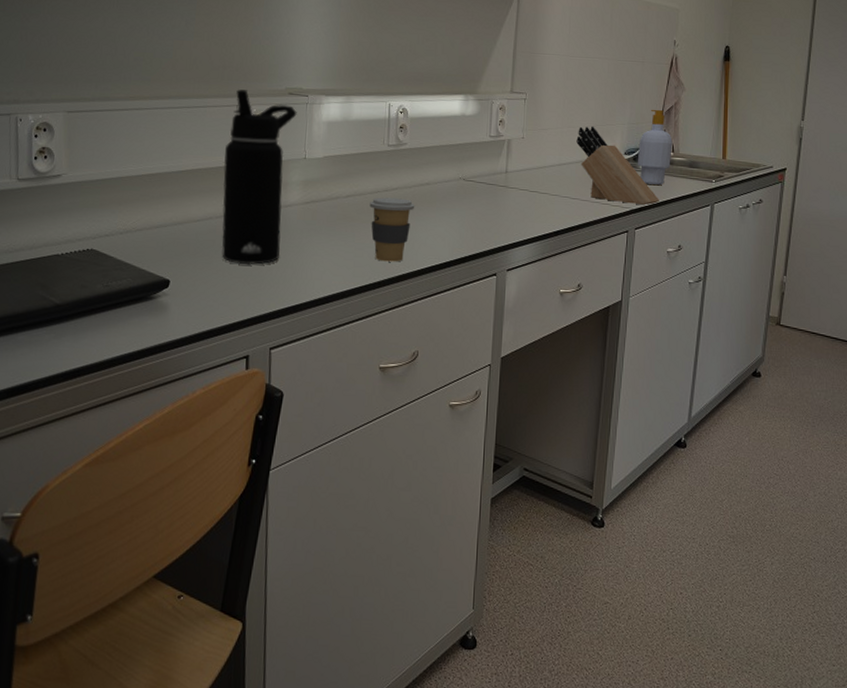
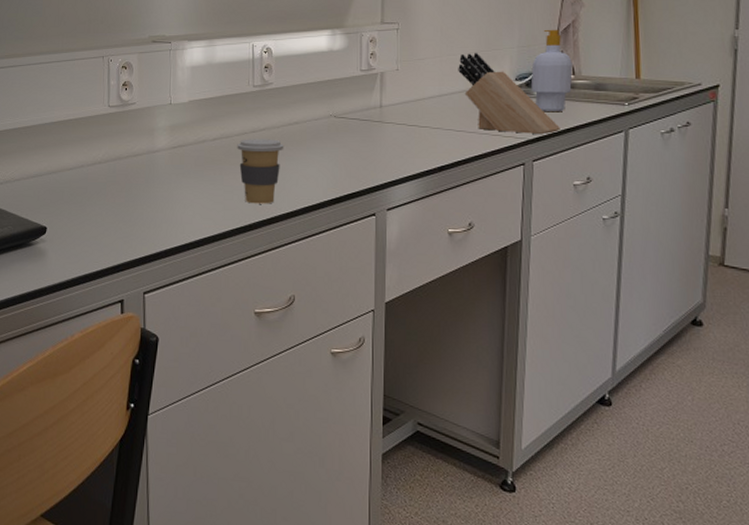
water bottle: present [221,89,297,265] -> none [92,41,161,211]

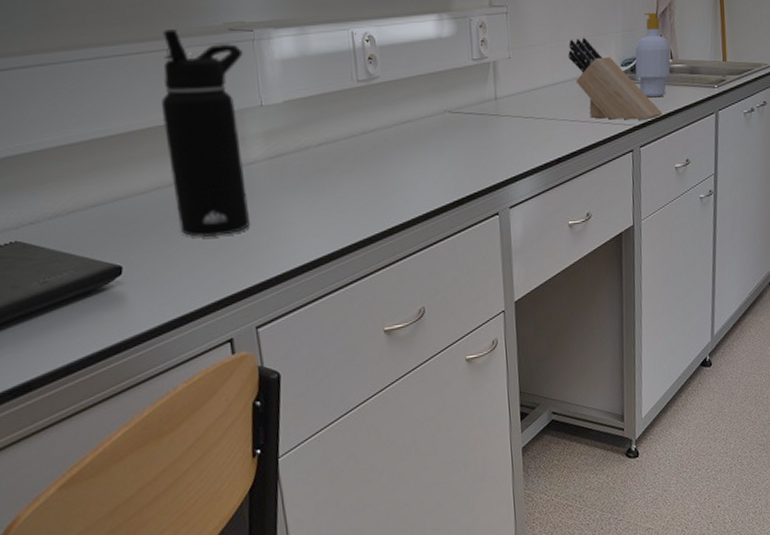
water bottle: none [92,41,161,211] -> present [160,29,250,238]
coffee cup: present [237,139,284,204] -> none [346,140,399,215]

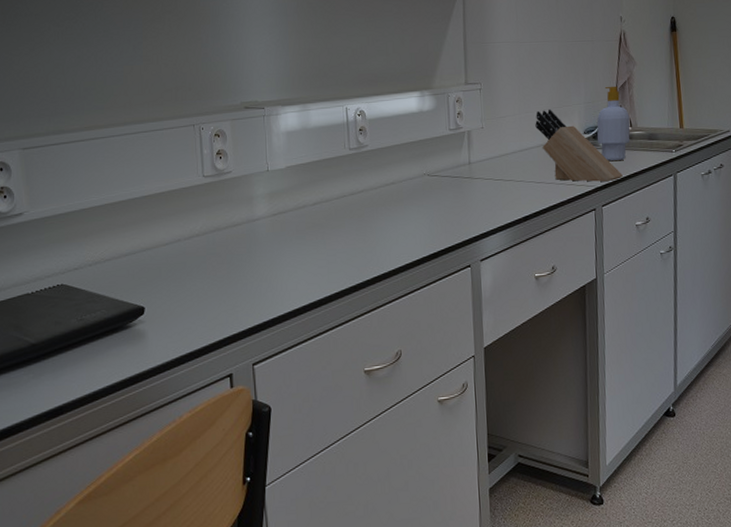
water bottle: present [160,29,250,238] -> none [186,108,255,284]

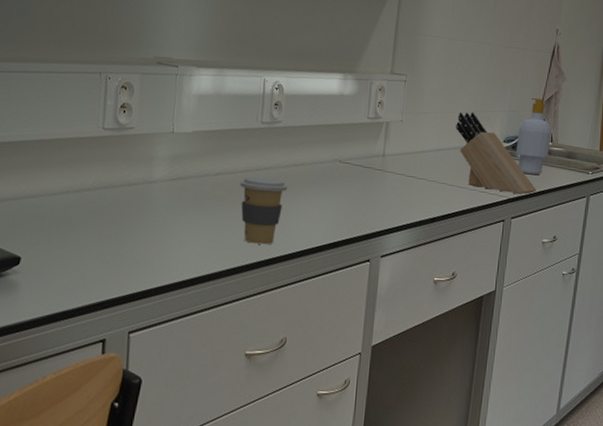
coffee cup: none [337,200,383,265] -> present [240,176,288,245]

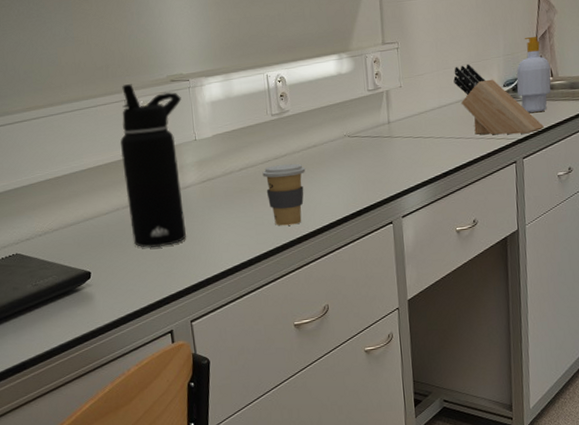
water bottle: none [79,56,166,244] -> present [120,84,186,248]

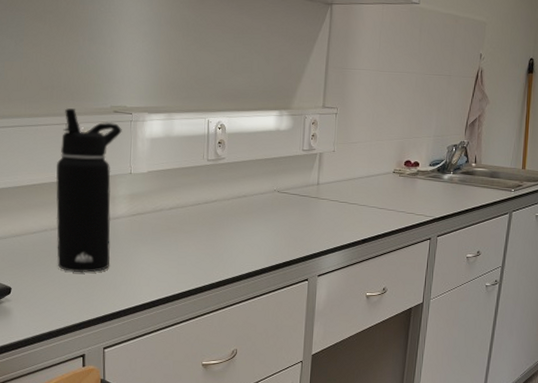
coffee cup: present [262,163,306,226] -> none [191,209,233,269]
knife block: present [453,63,544,135] -> none [384,139,461,214]
soap bottle: present [516,36,552,113] -> none [441,122,475,195]

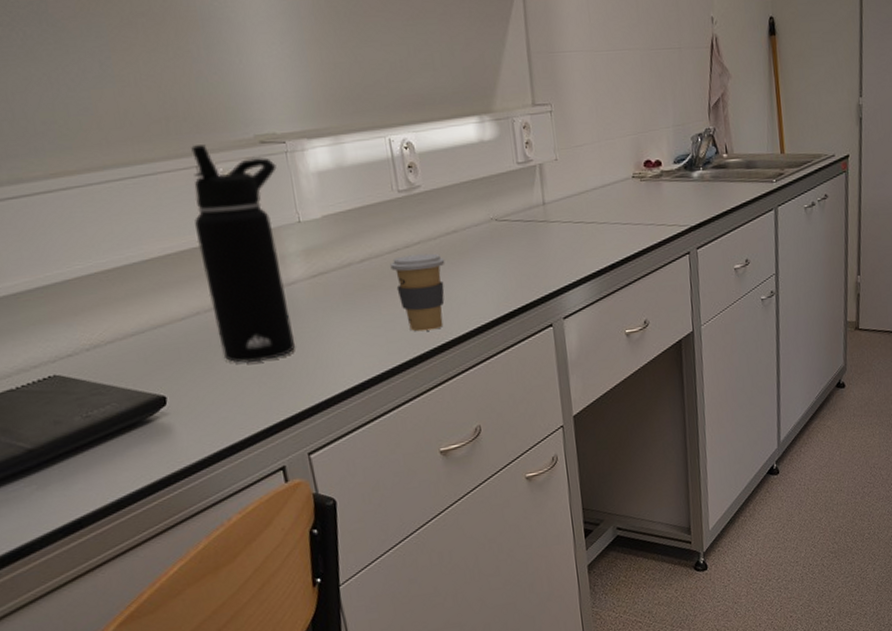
coffee cup: none [191,209,233,269] -> present [390,253,445,332]

